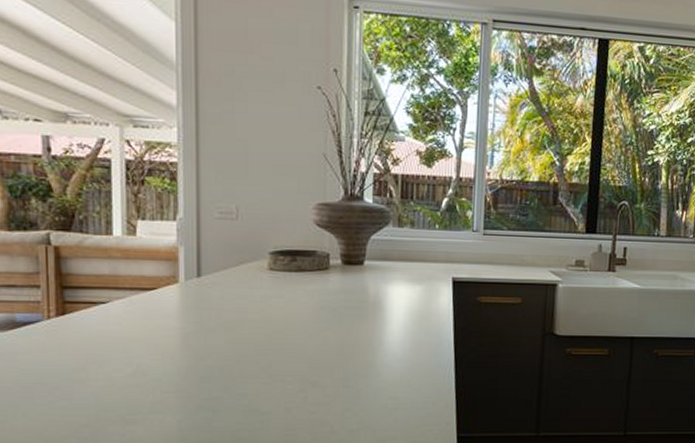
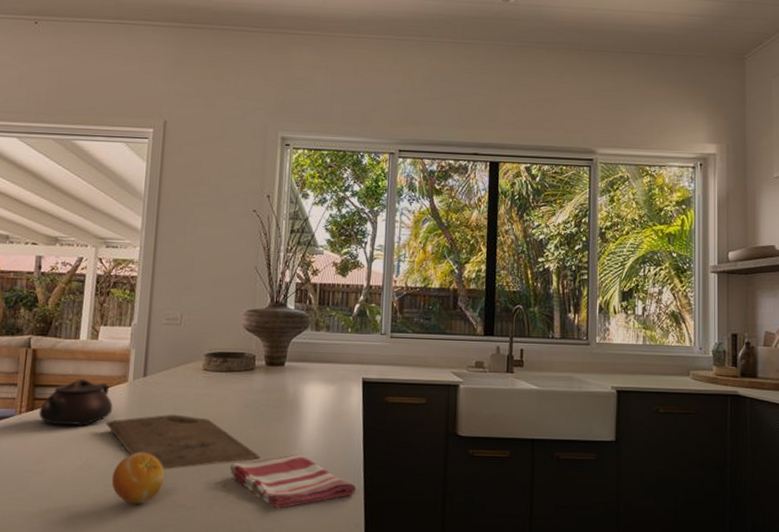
teapot: none [72,280,164,331] -> present [38,379,113,427]
cutting board: none [156,317,340,374] -> present [105,414,260,469]
fruit: none [170,357,233,410] -> present [111,452,165,504]
dish towel: none [306,356,448,410] -> present [229,454,357,509]

